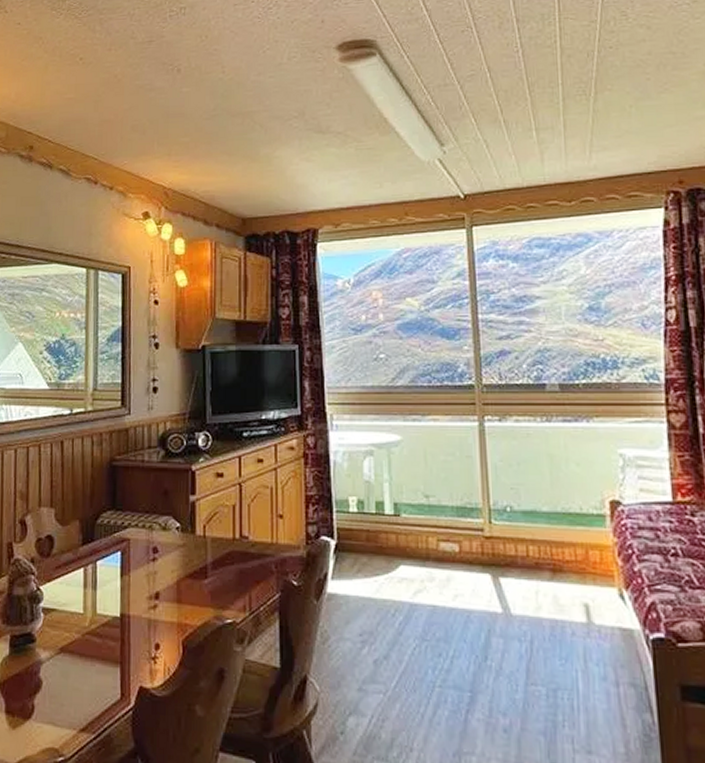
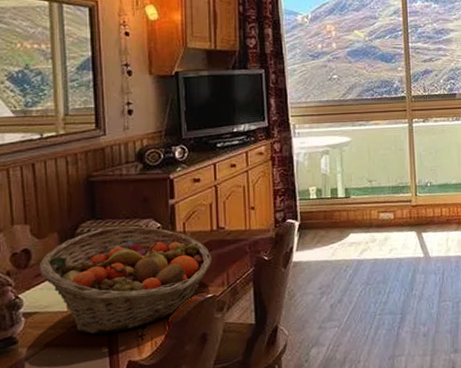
fruit basket: none [60,521,233,649] -> present [39,226,212,335]

